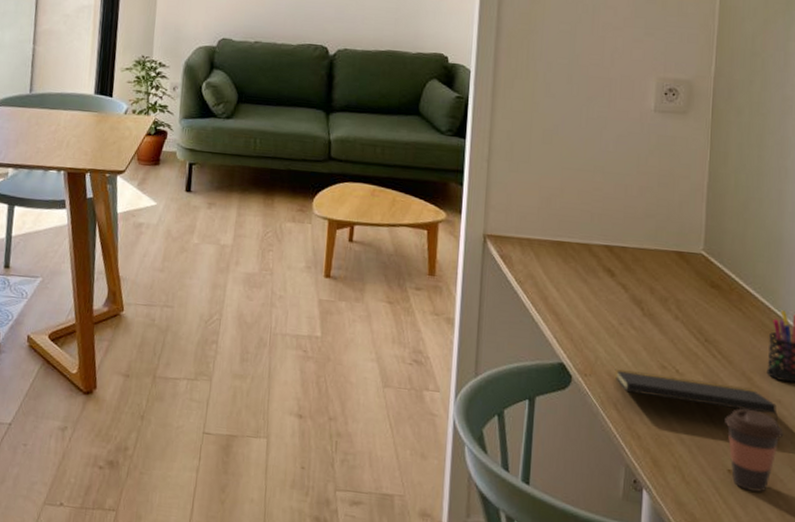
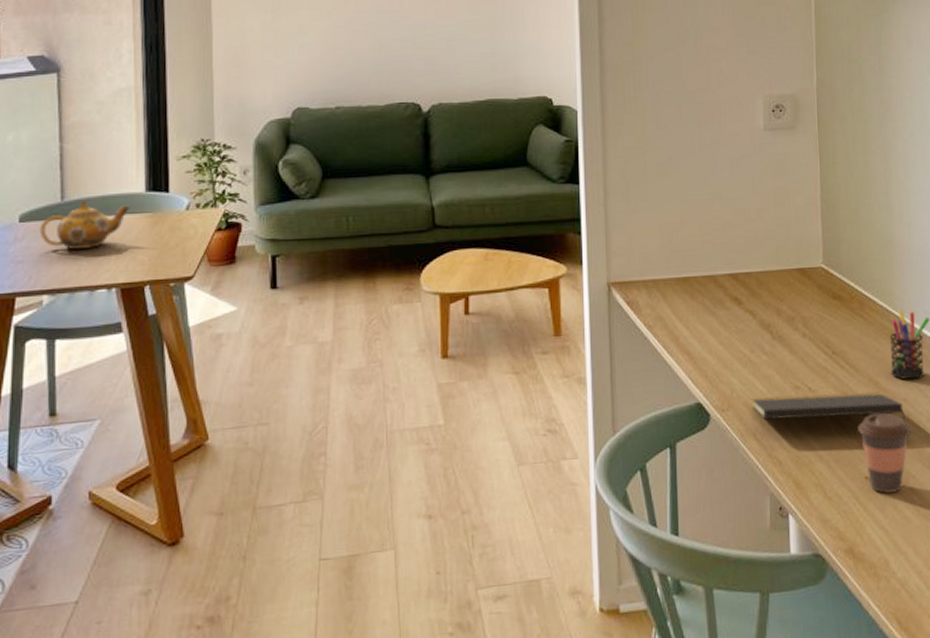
teapot: none [11,95,81,135] -> present [39,201,130,249]

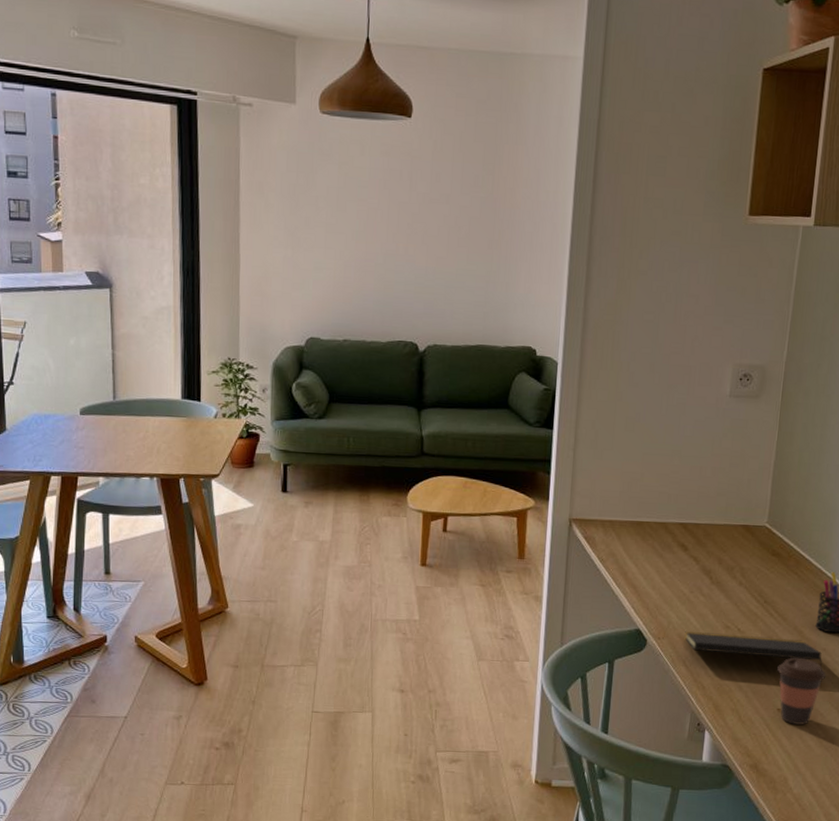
teapot: present [39,201,130,249] -> none [96,402,169,443]

